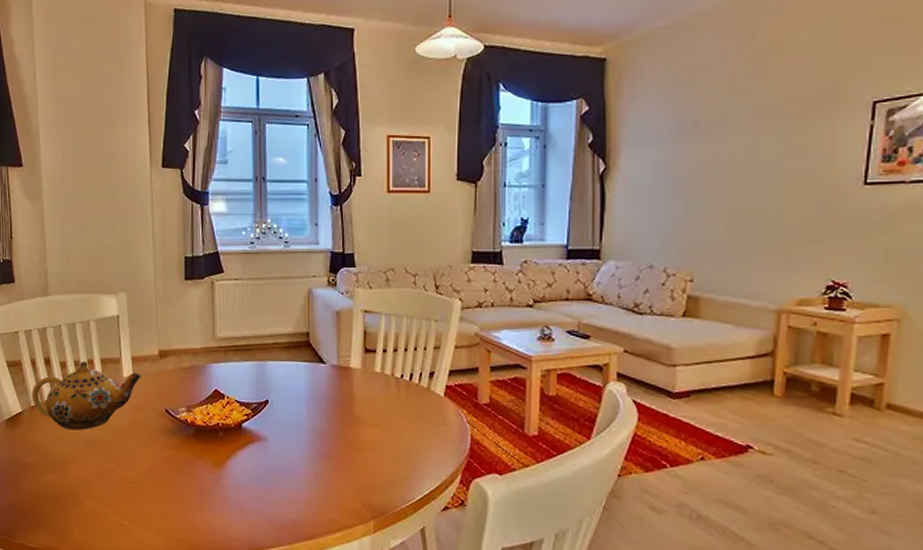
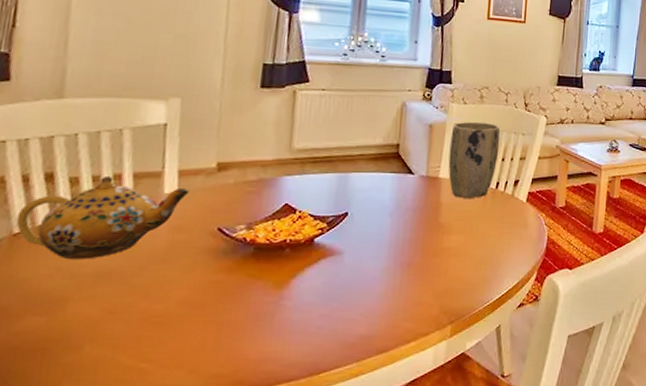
plant pot: none [358,307,411,390] -> present [448,121,500,198]

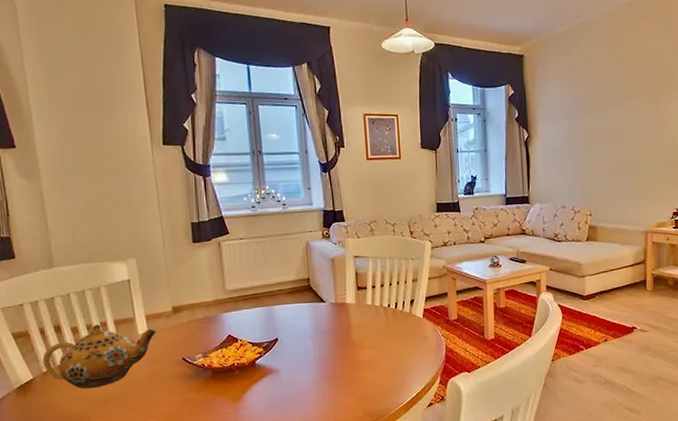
plant pot: present [448,121,500,198] -> none [350,252,394,319]

